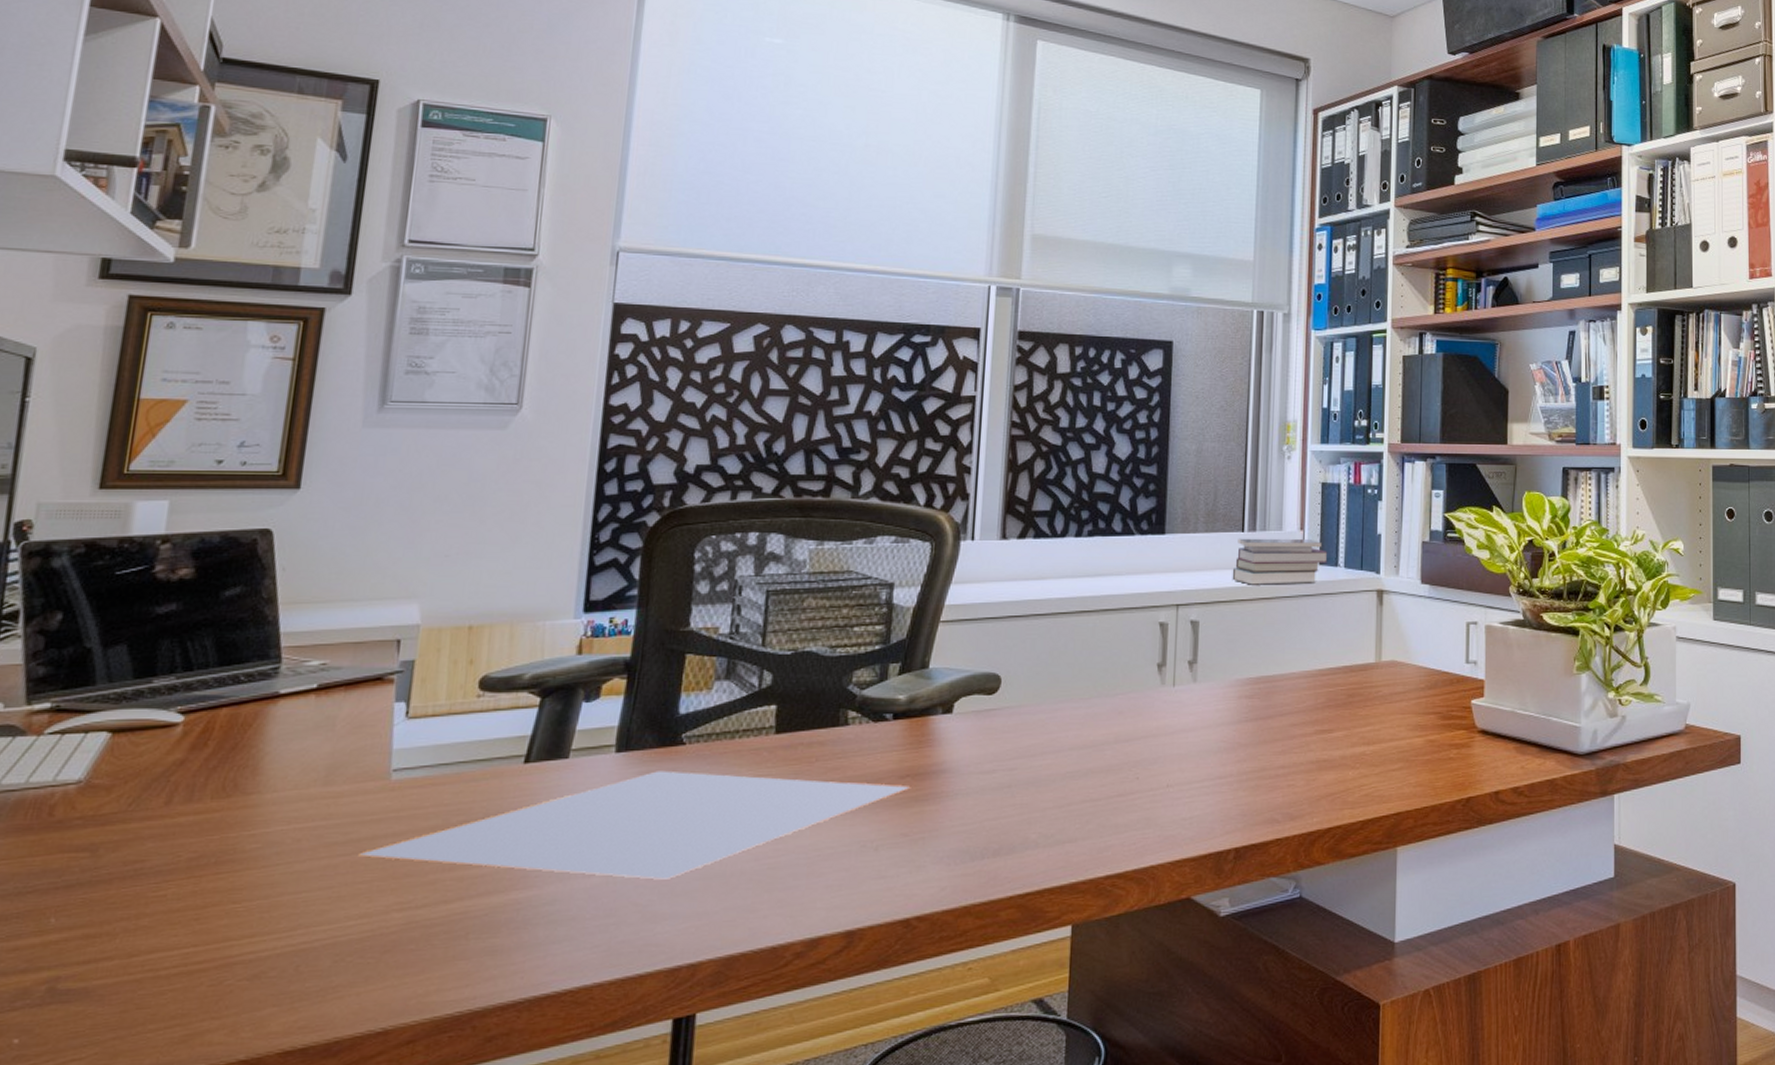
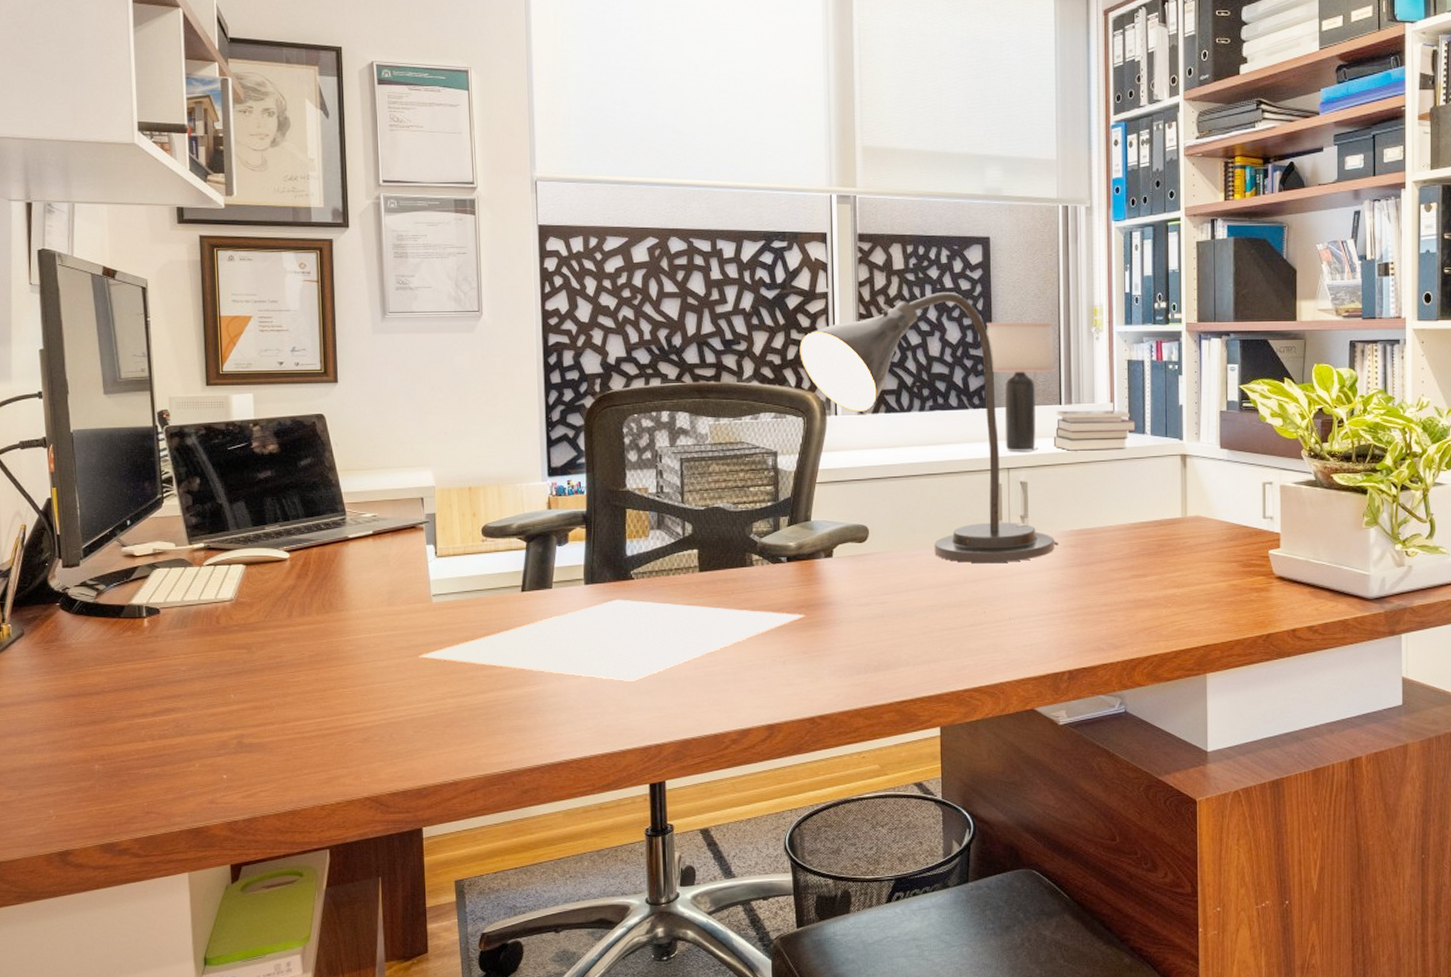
desk lamp: none [934,400,1231,718] -> present [799,291,1058,563]
table lamp: none [1161,436,1240,585] -> present [985,321,1056,452]

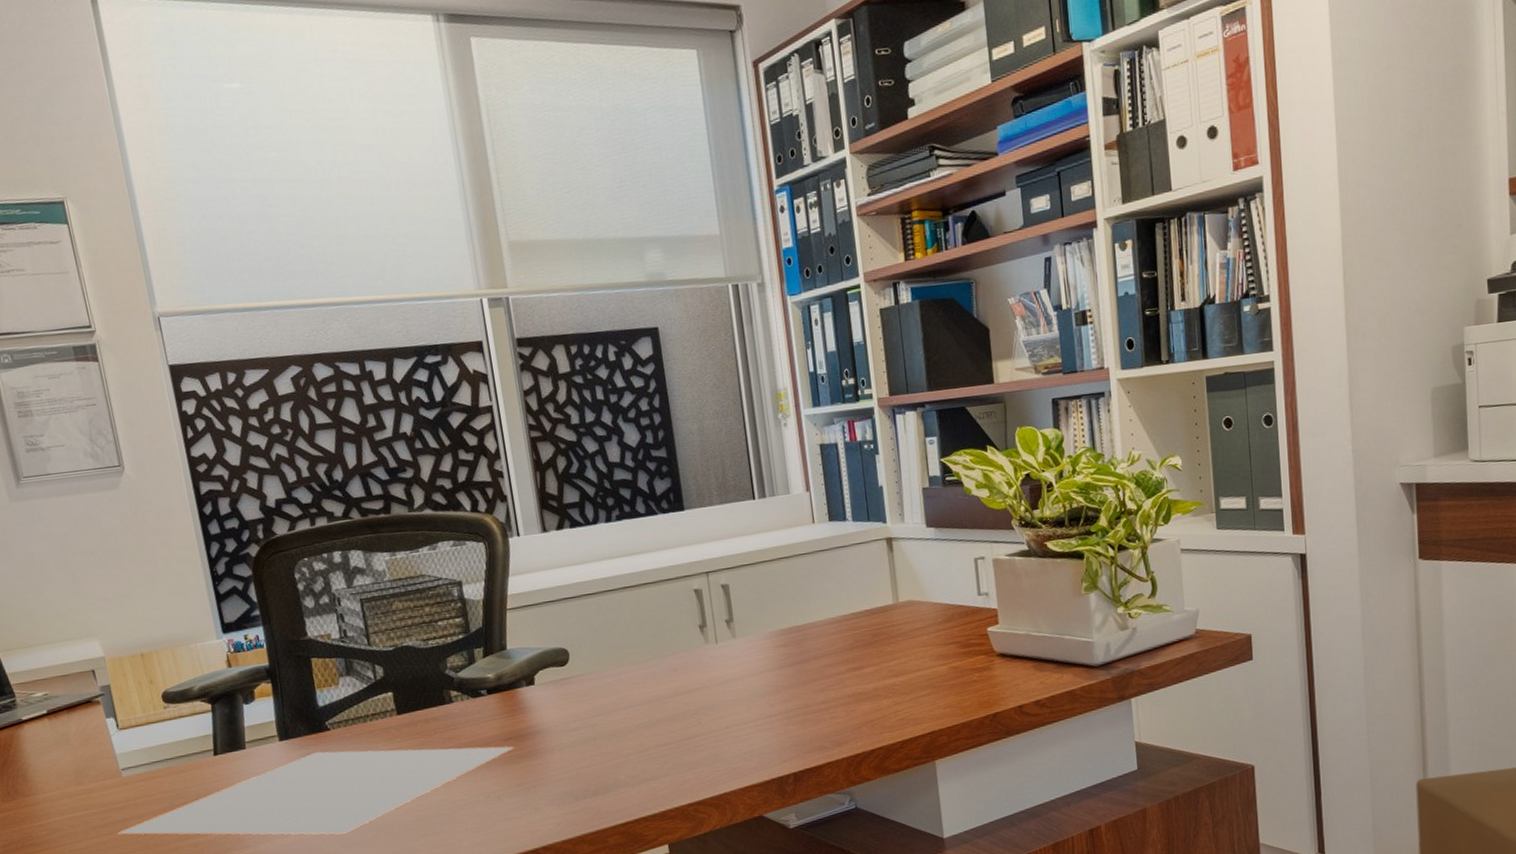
desk lamp: present [799,291,1058,563] -> none [469,391,769,675]
table lamp: present [985,321,1056,452] -> none [665,412,745,554]
books: present [1053,409,1136,451] -> none [750,498,836,547]

